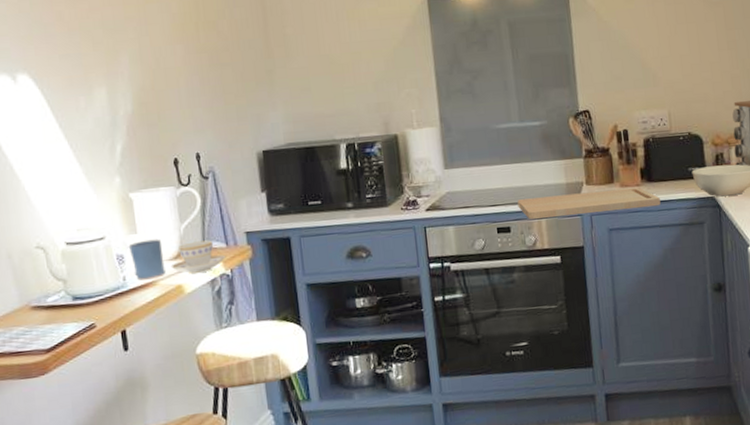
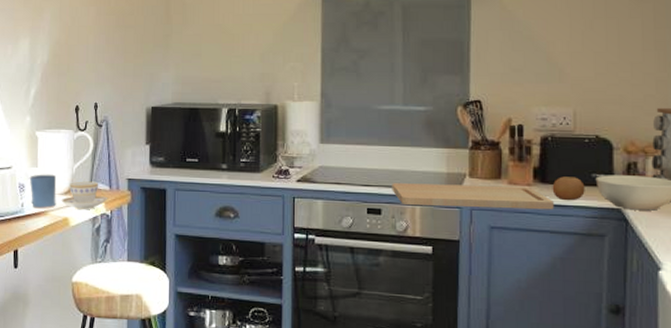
fruit: none [657,172,685,196] -> present [552,176,585,201]

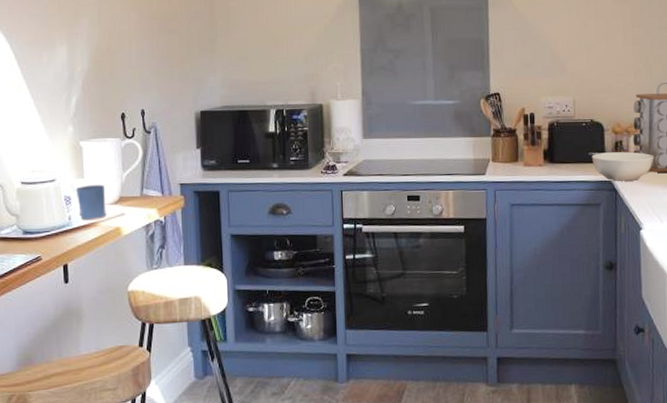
teacup: present [61,181,108,210] -> none [111,188,161,219]
cutting board: present [392,183,554,210] -> none [428,167,560,191]
fruit: present [552,176,585,201] -> none [558,156,584,177]

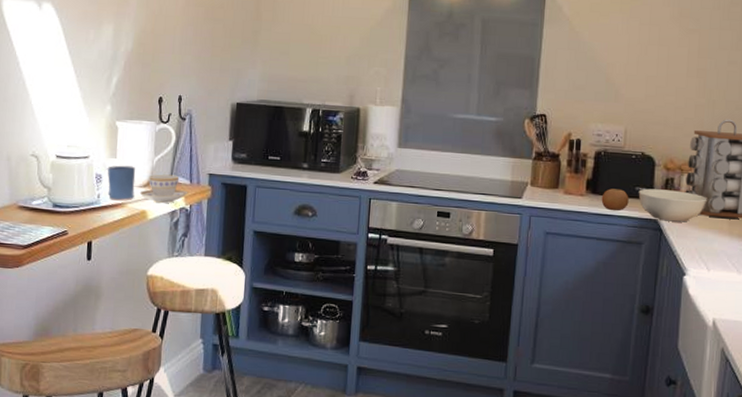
teacup: none [111,188,161,219] -> present [139,174,188,204]
fruit: none [558,156,584,177] -> present [601,188,629,212]

